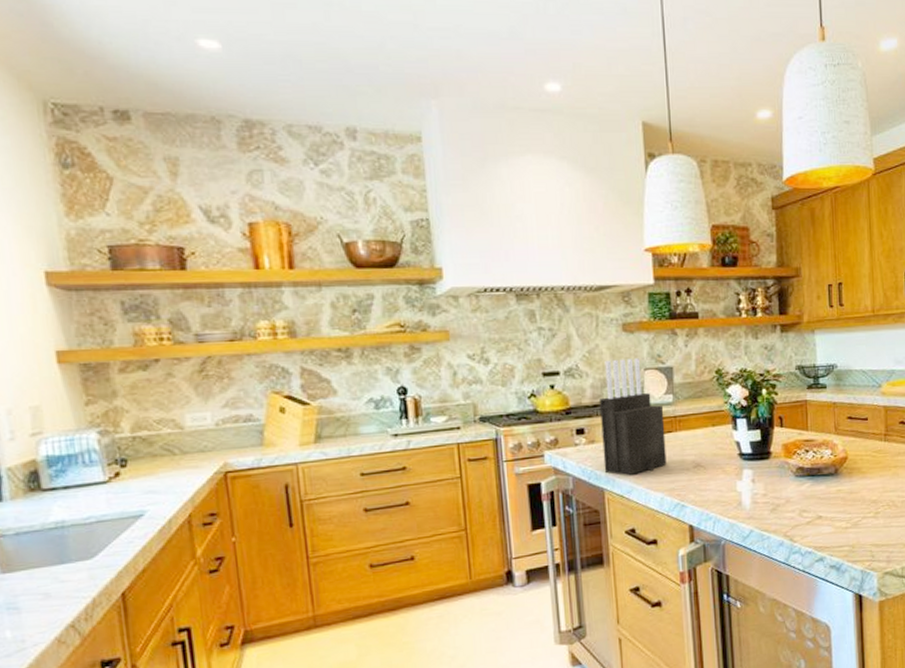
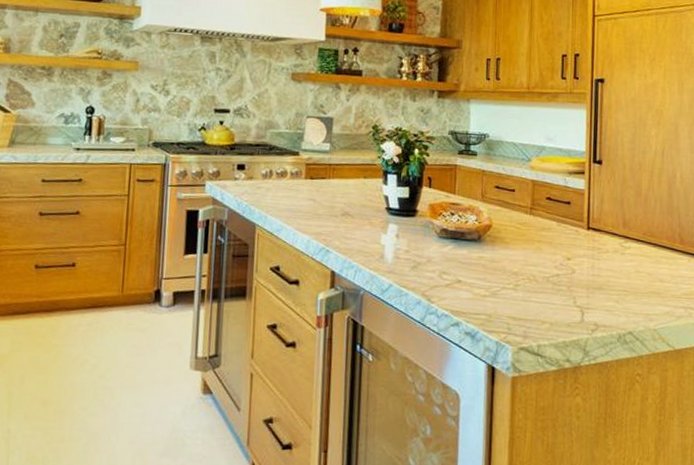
knife block: present [600,358,667,475] -> none [258,104,320,214]

